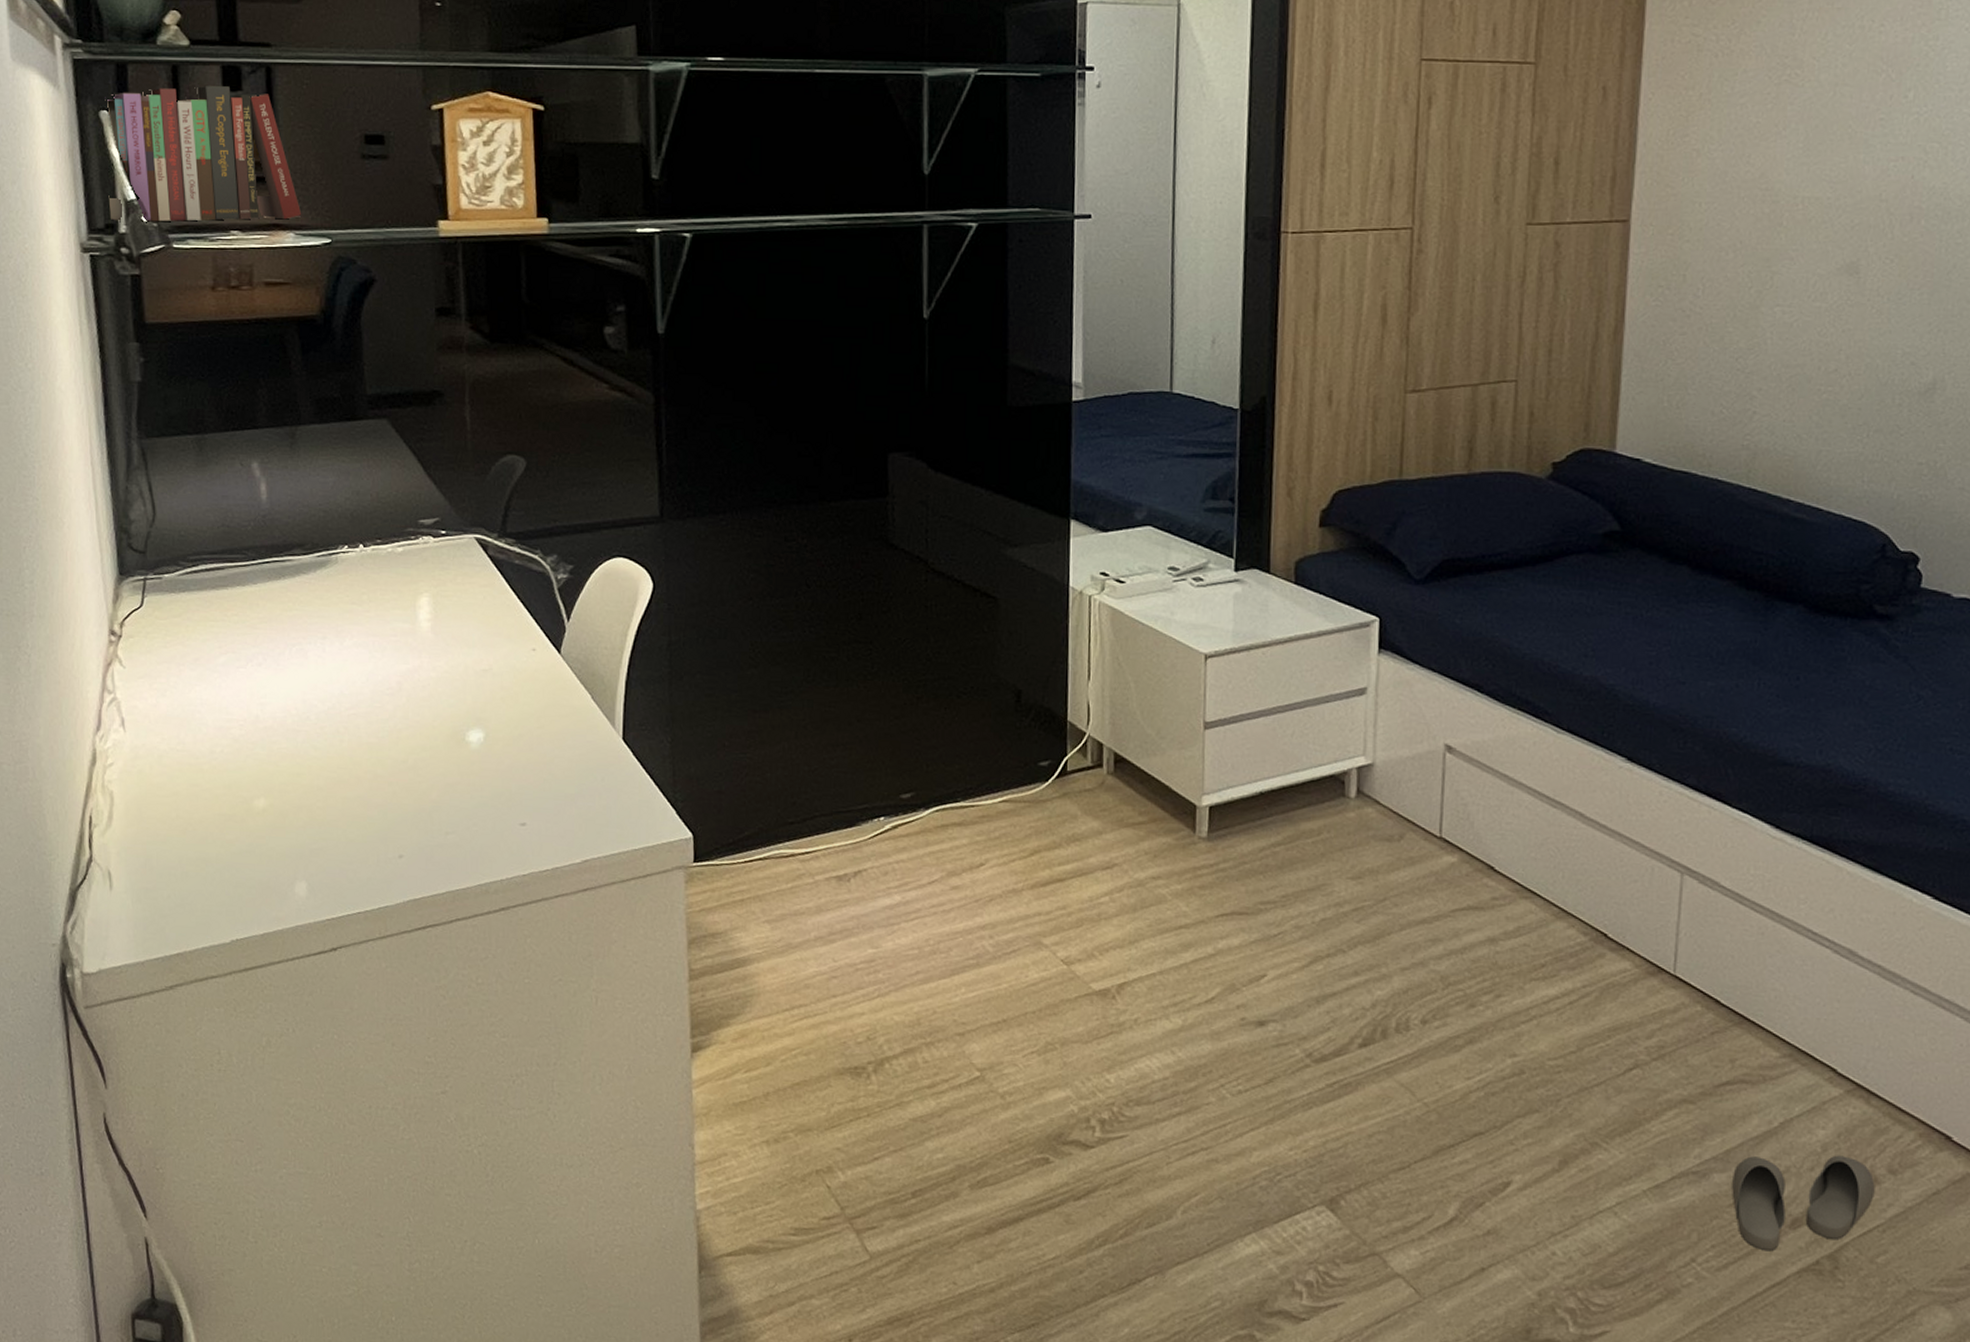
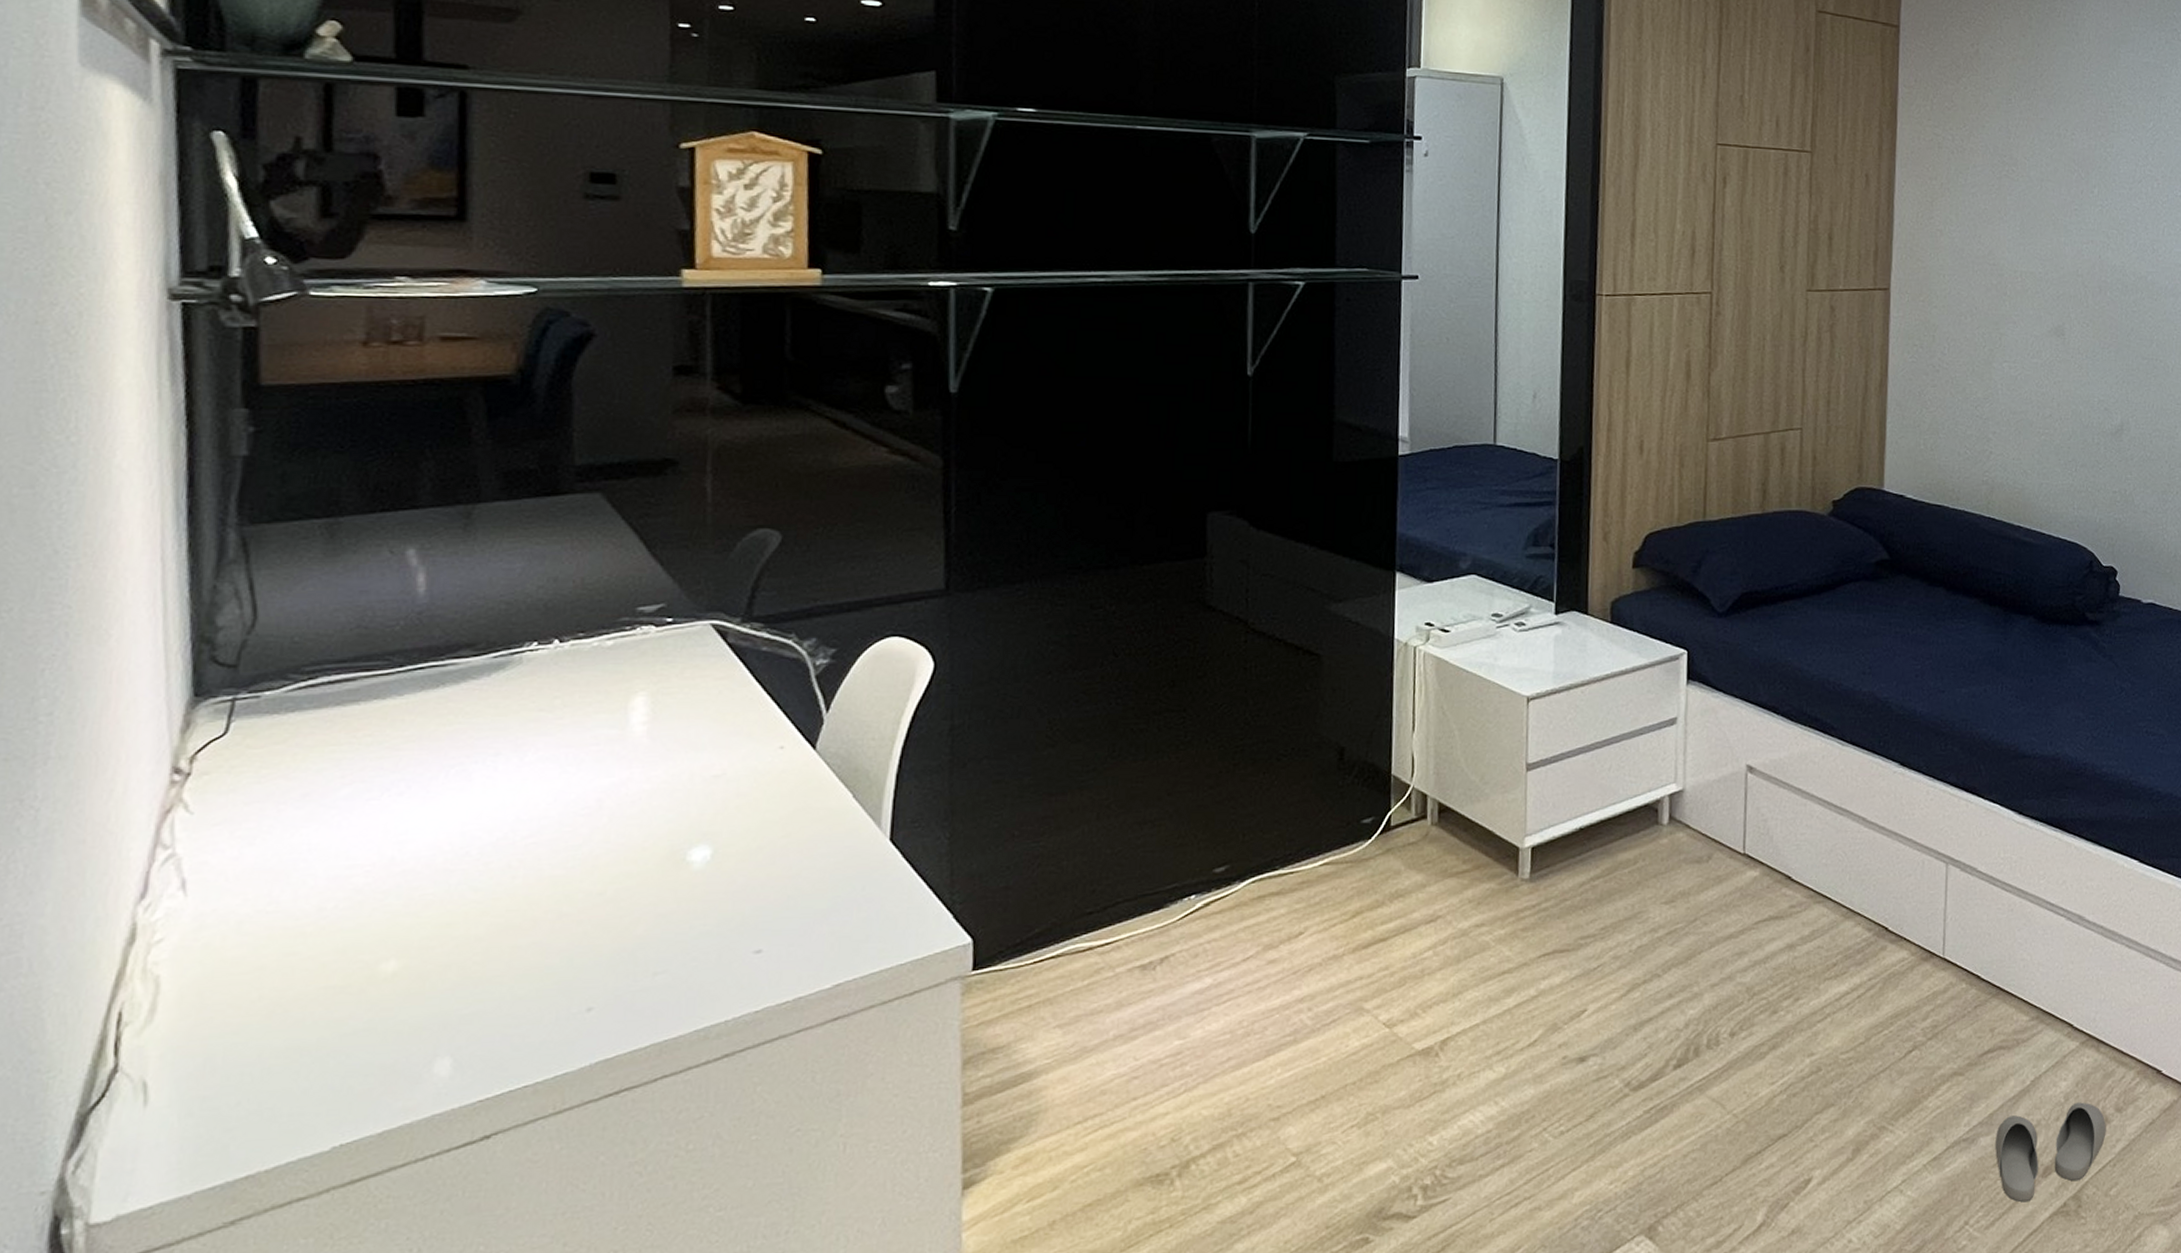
books: present [105,86,302,222] -> none [216,108,499,265]

